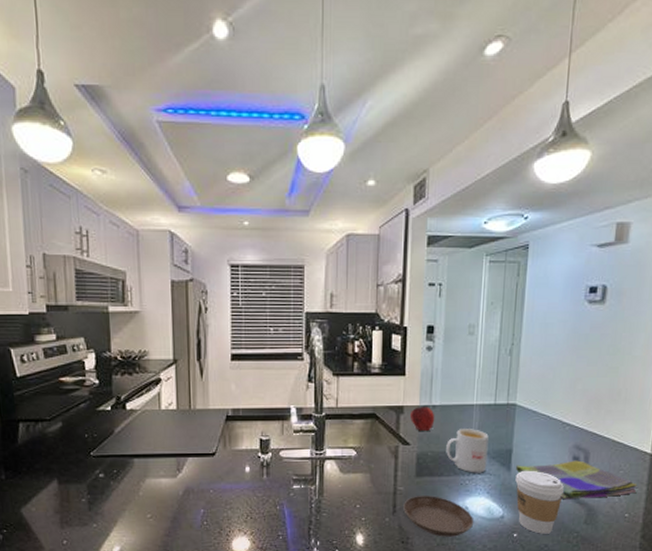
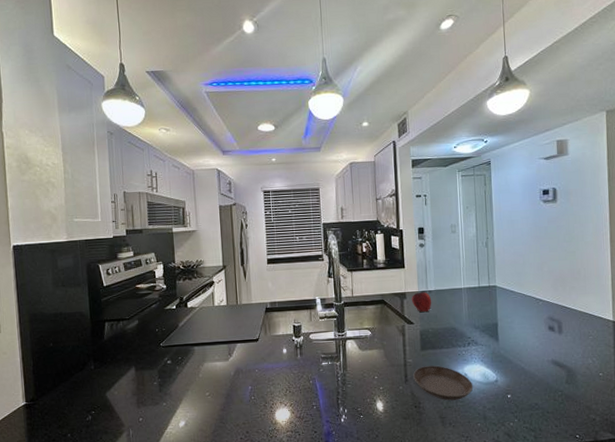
mug: present [446,429,489,473] -> none [443,308,479,345]
coffee cup: present [515,470,564,534] -> none [503,339,545,394]
dish towel: present [516,460,638,500] -> none [503,329,606,364]

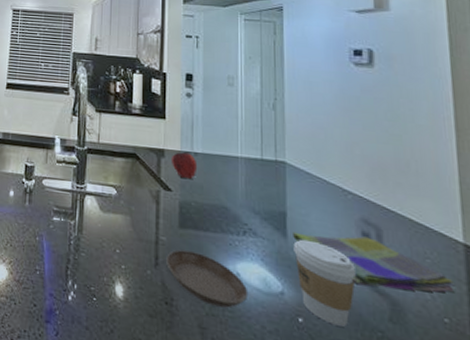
dish towel: none [503,329,606,364] -> present [293,232,455,293]
coffee cup: none [503,339,545,394] -> present [293,239,356,327]

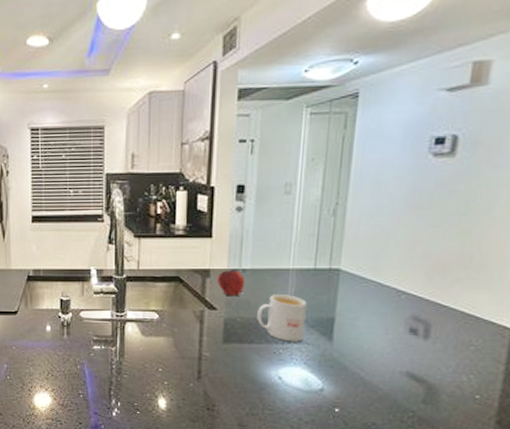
saucer: present [166,249,249,308] -> none [209,362,289,407]
mug: none [211,181,258,235] -> present [257,295,307,342]
dish towel: present [293,232,455,293] -> none [339,332,493,376]
coffee cup: present [293,239,356,327] -> none [338,341,398,411]

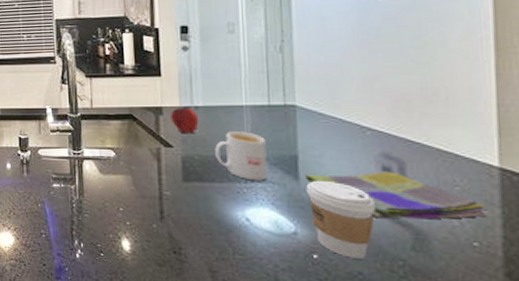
coffee cup: none [338,341,398,411] -> present [306,180,375,259]
dish towel: none [339,332,493,376] -> present [305,171,486,219]

